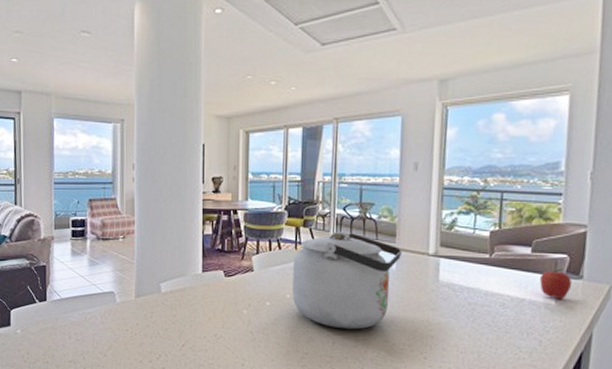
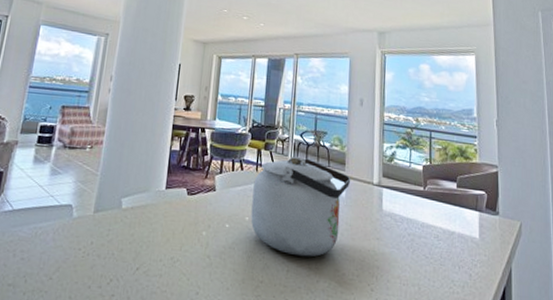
fruit: present [539,268,573,299] -> none [465,204,491,233]

